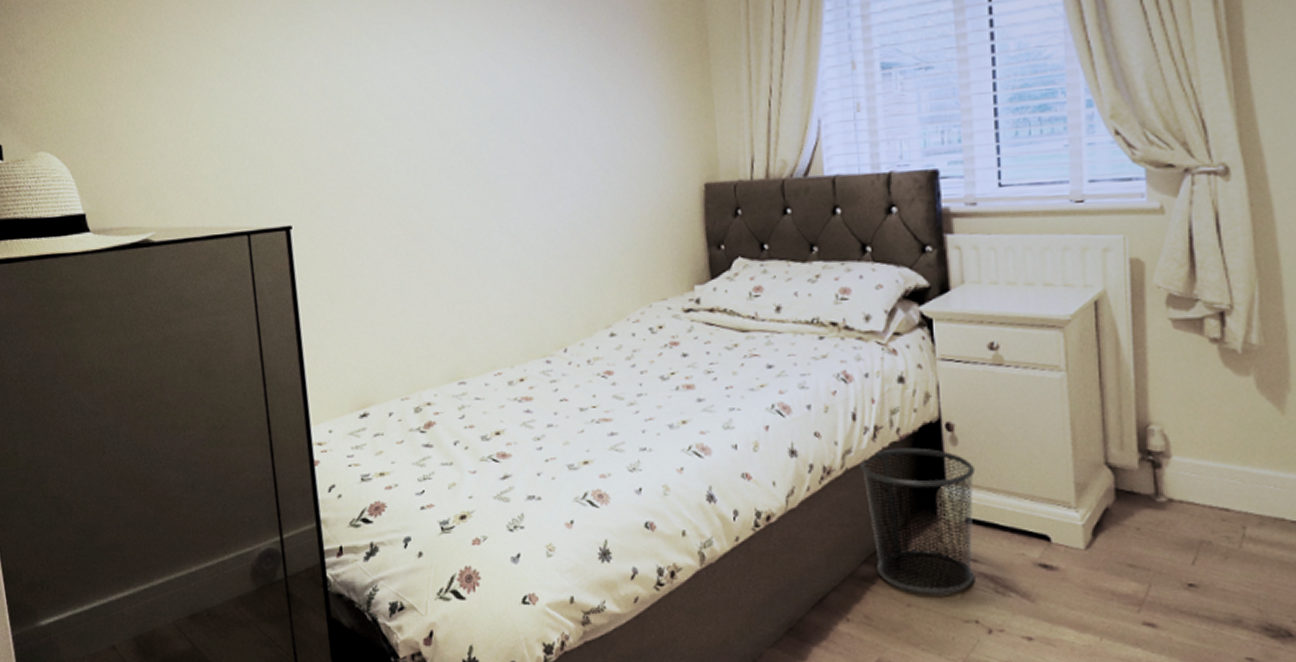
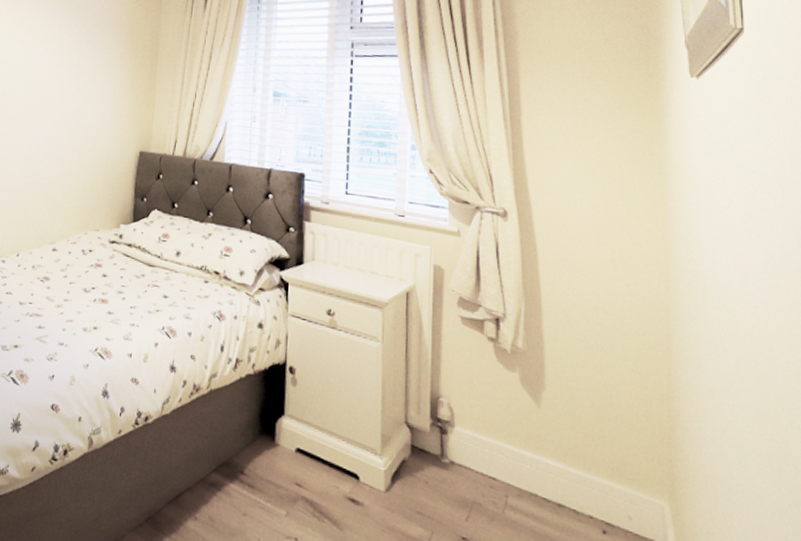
waste bin: present [860,447,976,594] -> none [221,379,308,511]

